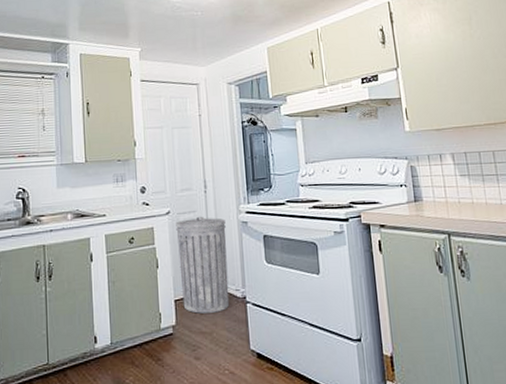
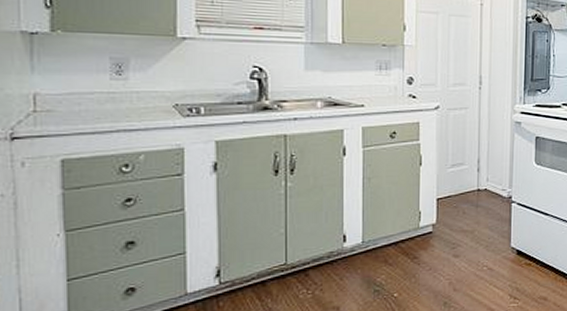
trash can: present [176,216,230,314] -> none [444,113,498,212]

